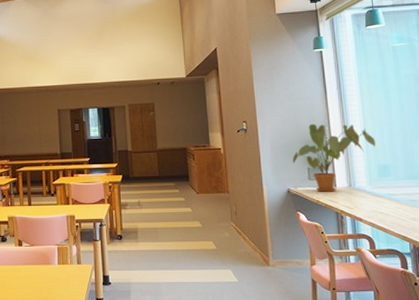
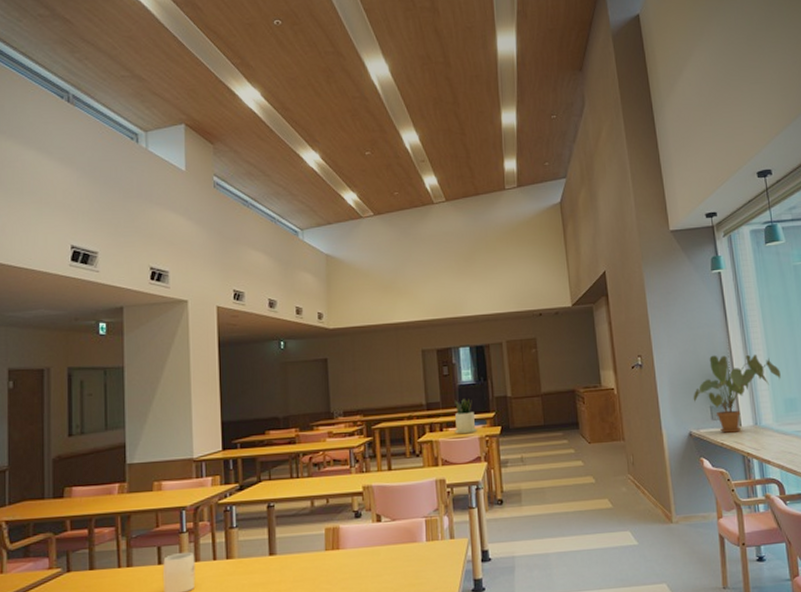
planter: none [83,151,102,180] -> present [455,399,478,435]

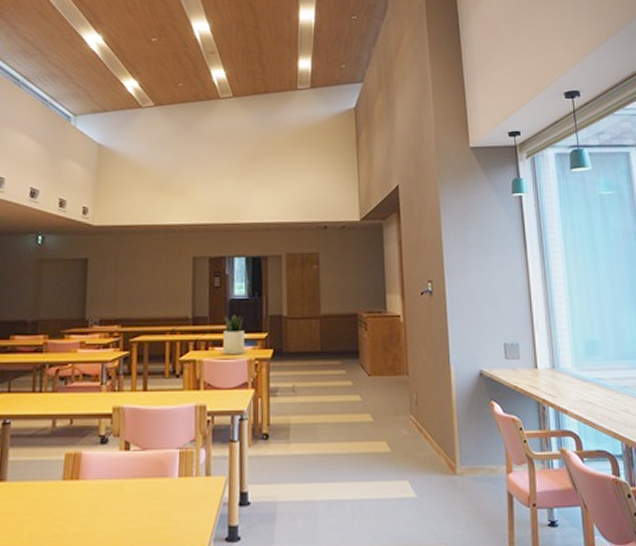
house plant: present [693,354,781,433] -> none [486,286,582,375]

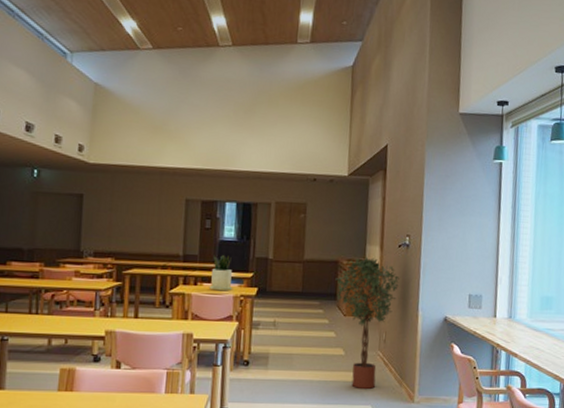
potted tree: none [356,308,426,460] -> present [335,257,400,389]

